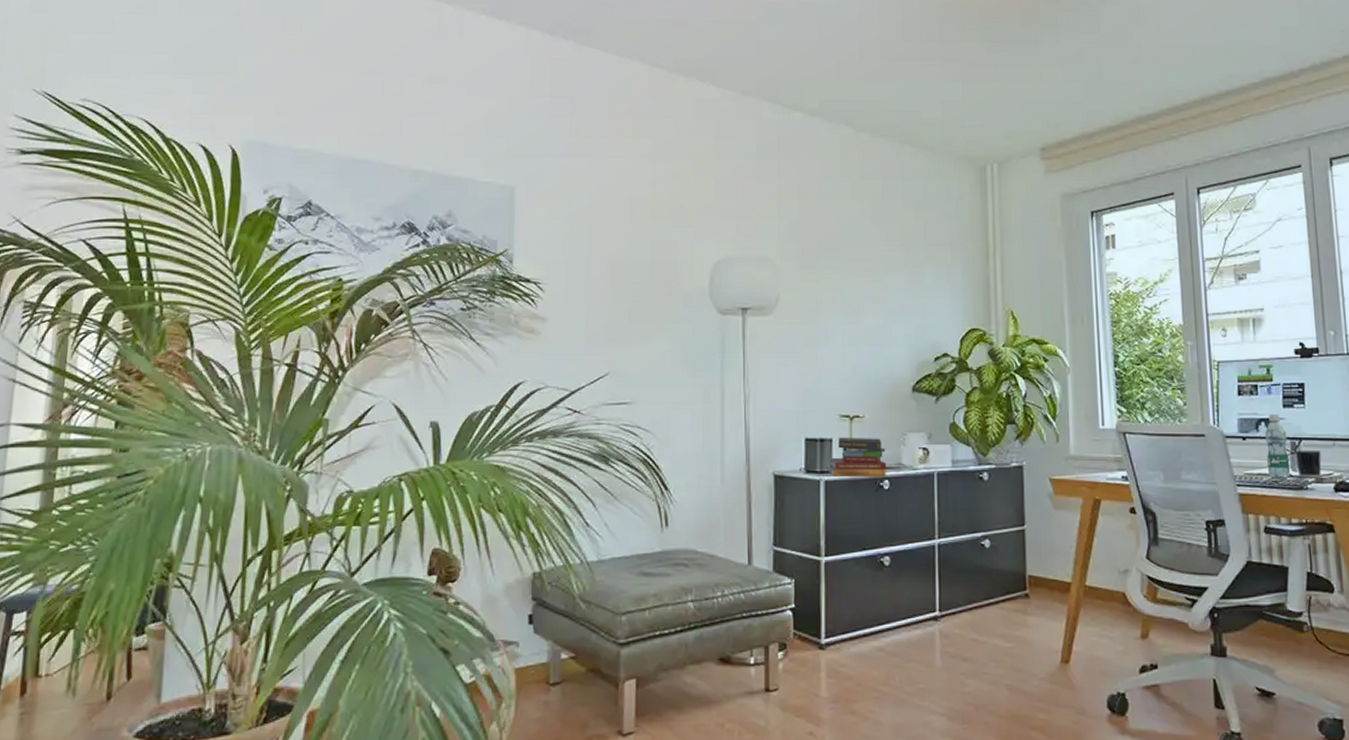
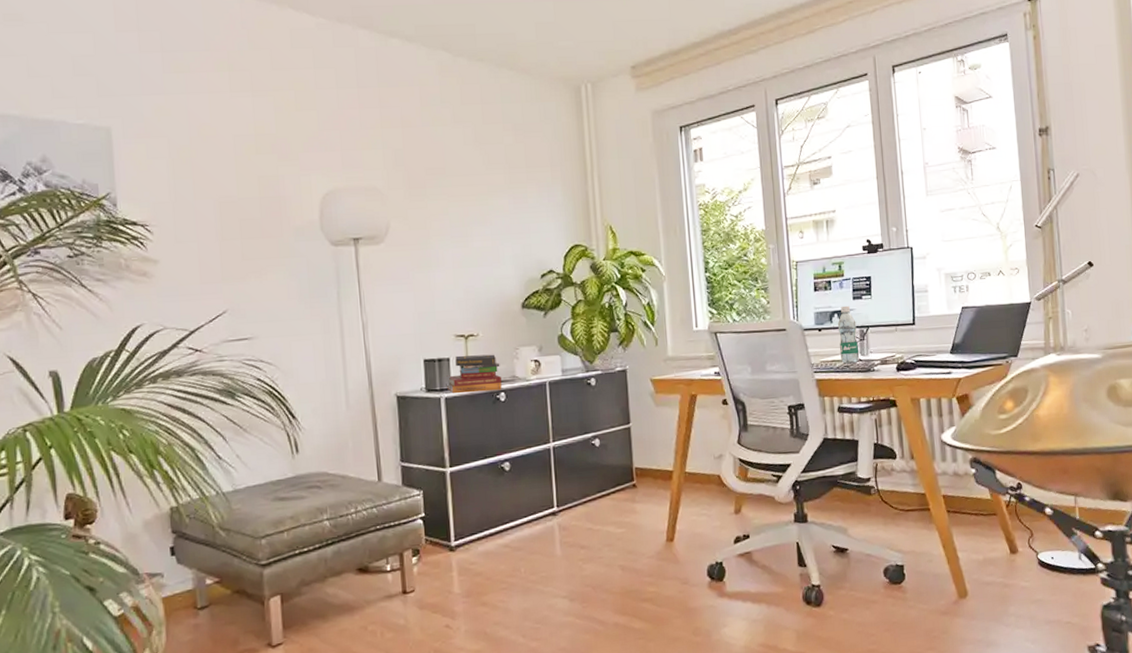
mug: present [1294,450,1322,478] -> none [863,335,886,361]

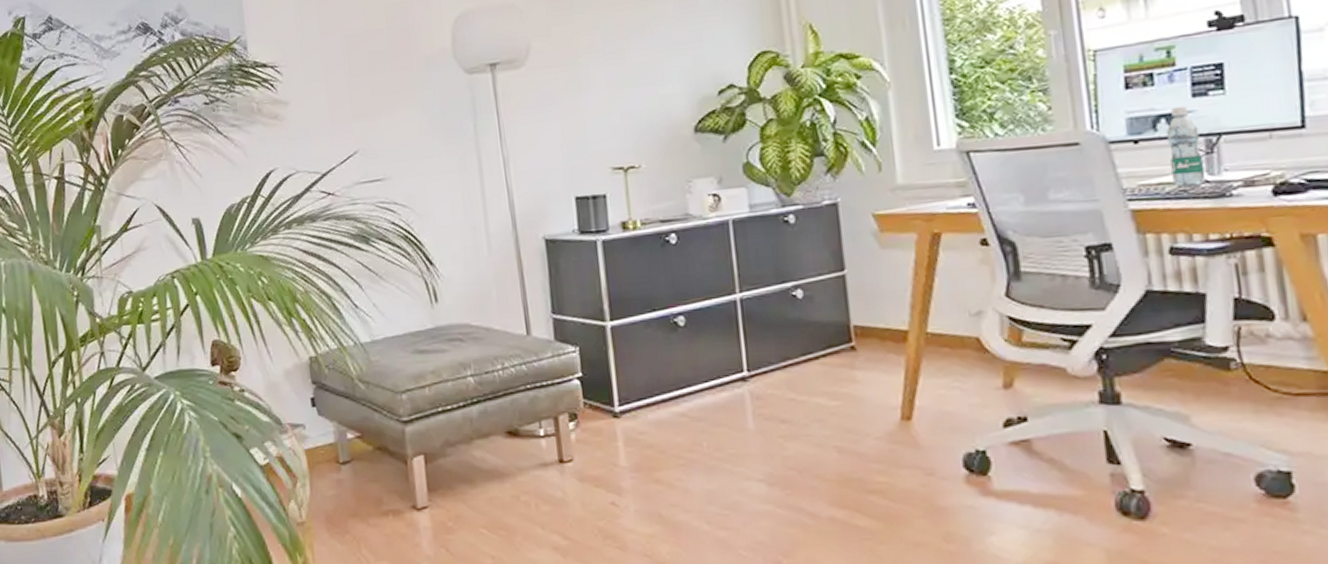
books: present [446,354,502,394] -> none [603,188,672,236]

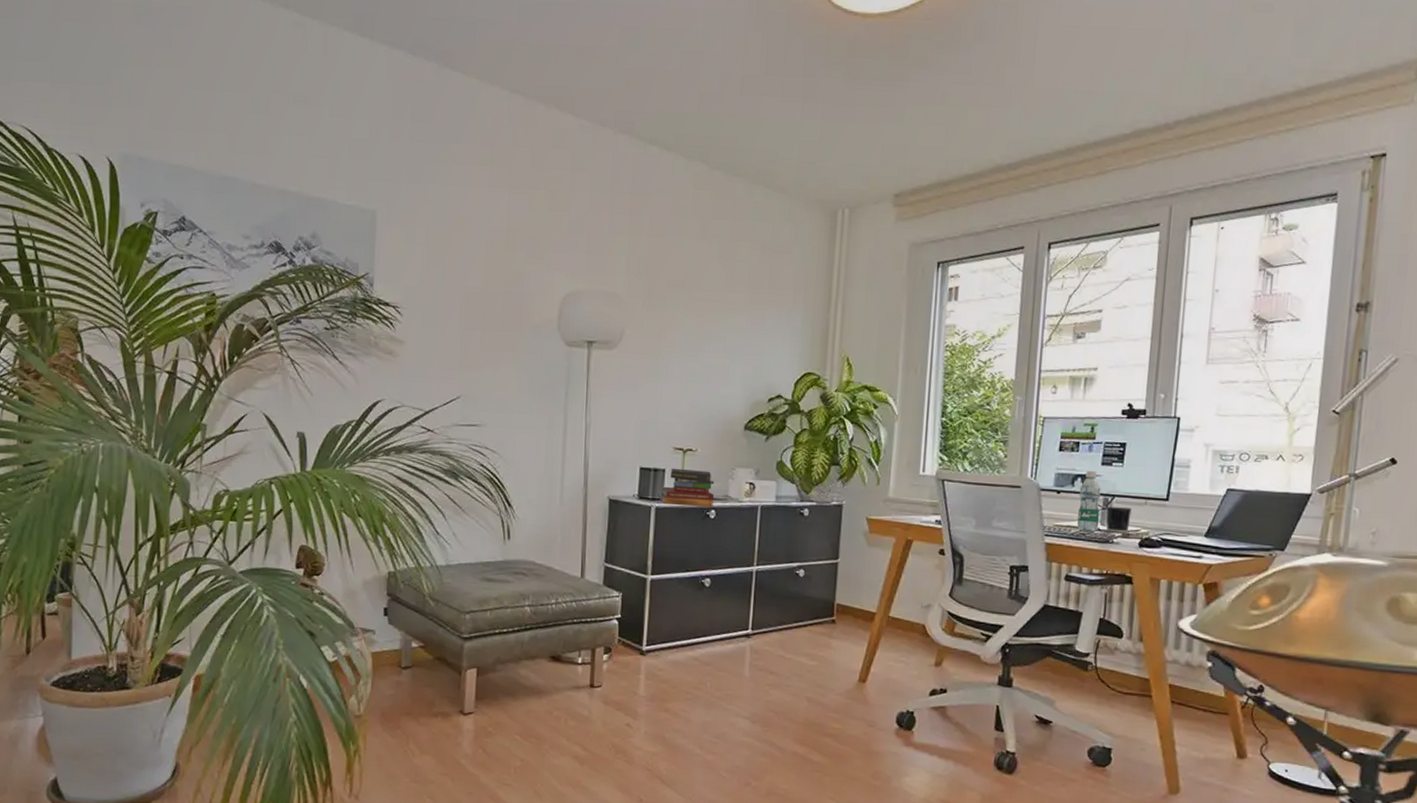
books: none [603,188,672,236] -> present [659,468,715,508]
mug: none [1211,145,1253,183] -> present [1105,505,1132,533]

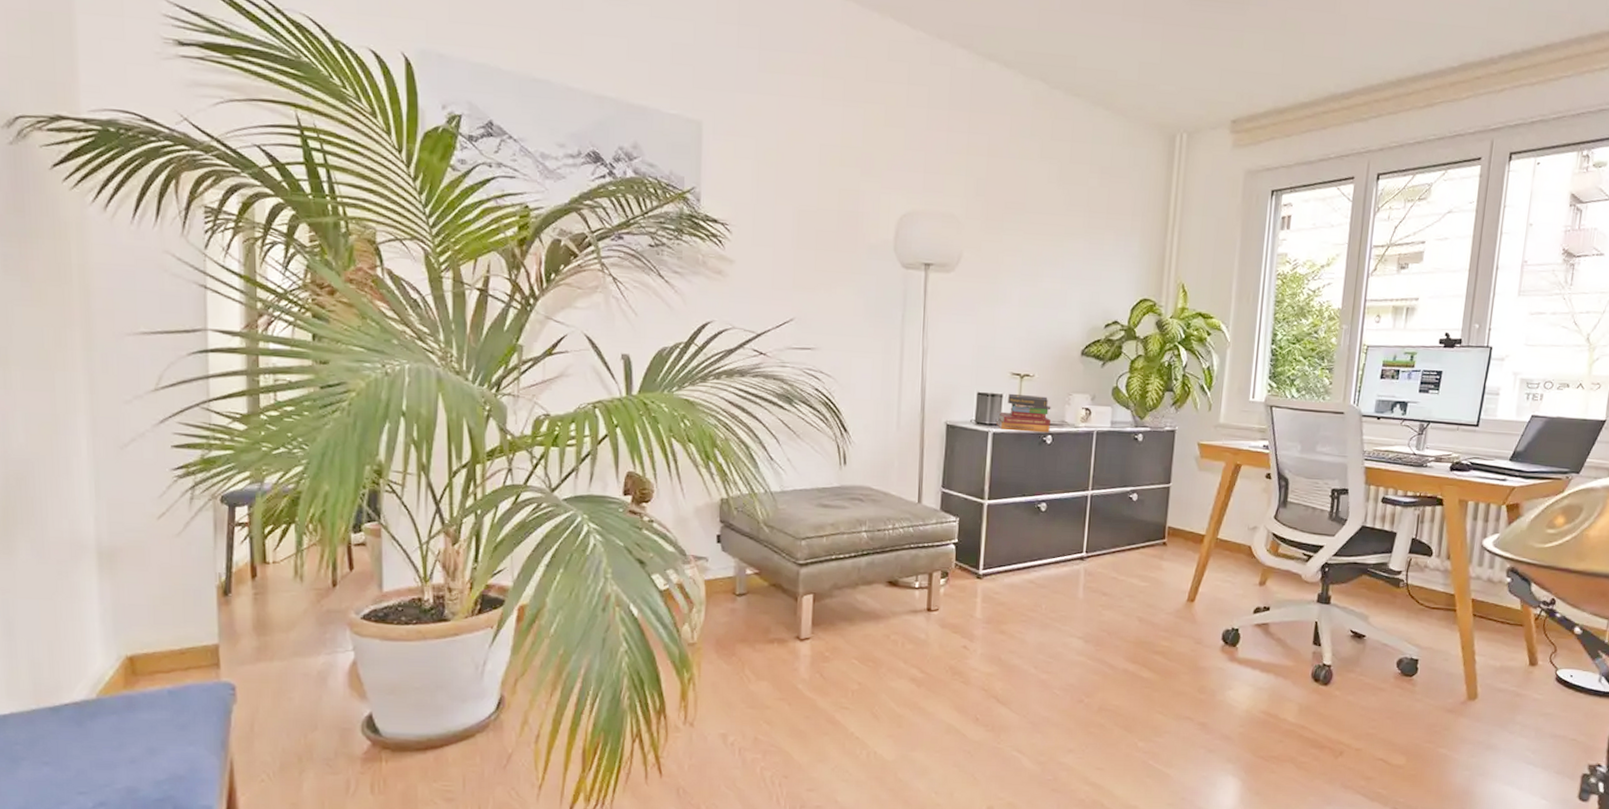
bottle: present [1077,470,1101,531] -> none [1394,397,1418,456]
mug: present [1105,505,1132,533] -> none [1420,431,1445,458]

